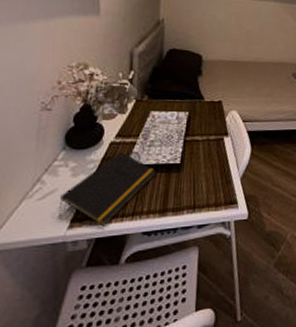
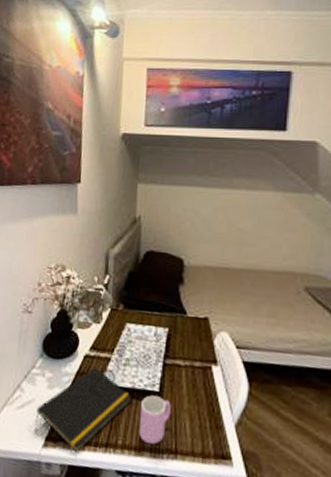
cup: none [163,167,191,205] -> present [139,395,171,444]

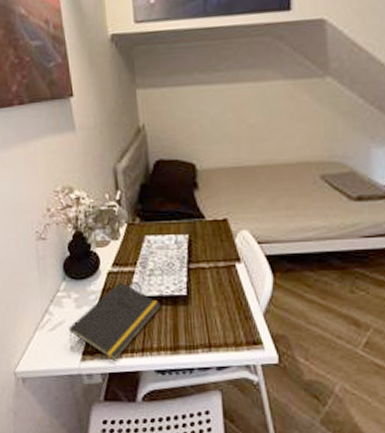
cup: present [139,395,171,444] -> none [170,299,201,342]

